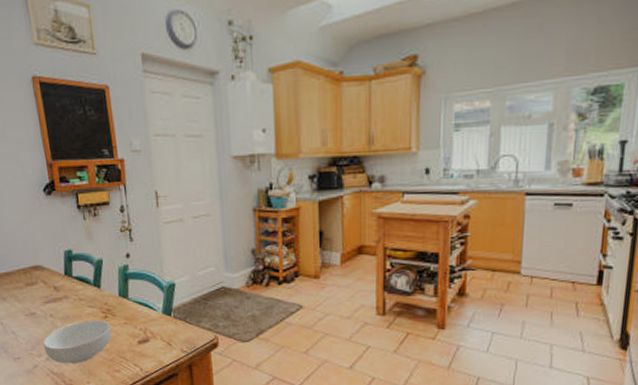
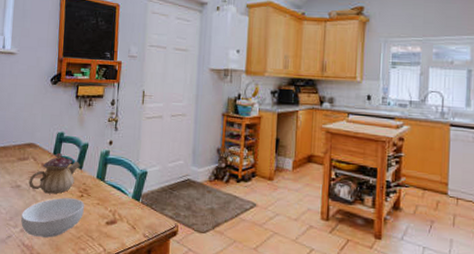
teapot: none [43,273,98,318] -> present [29,153,80,194]

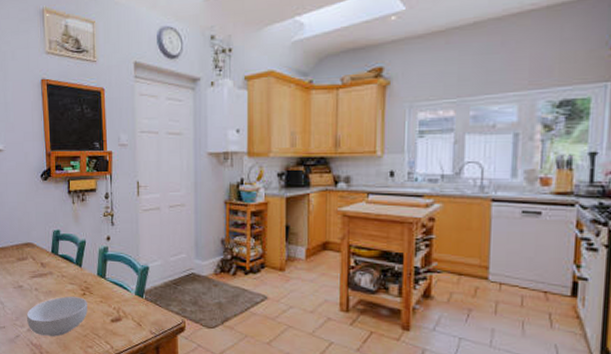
teapot: present [29,153,80,194] -> none [30,252,79,293]

